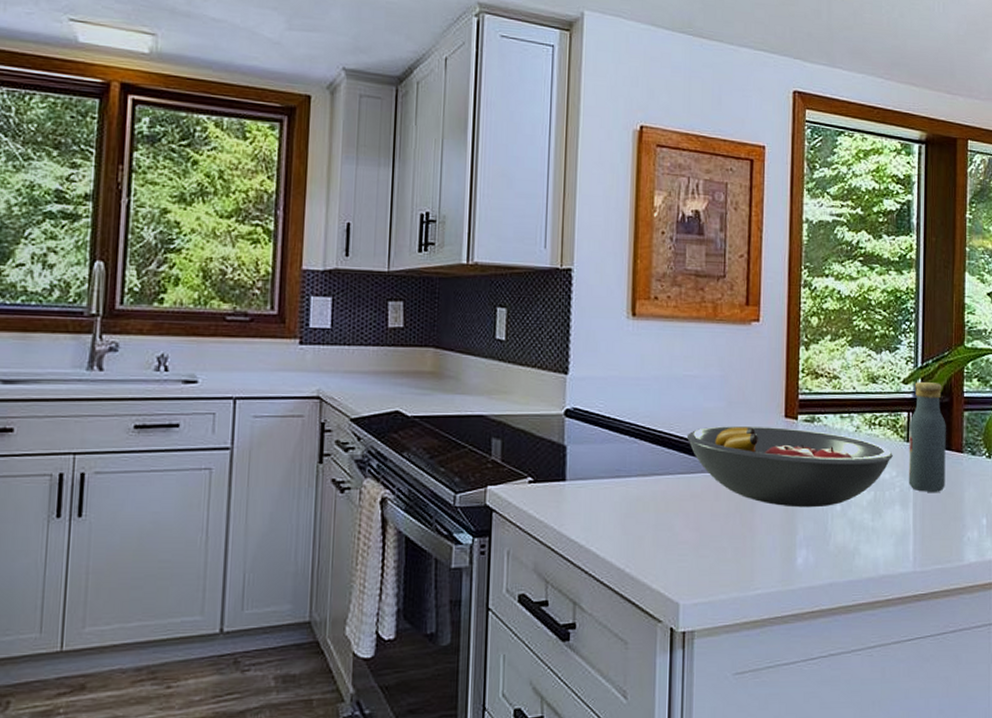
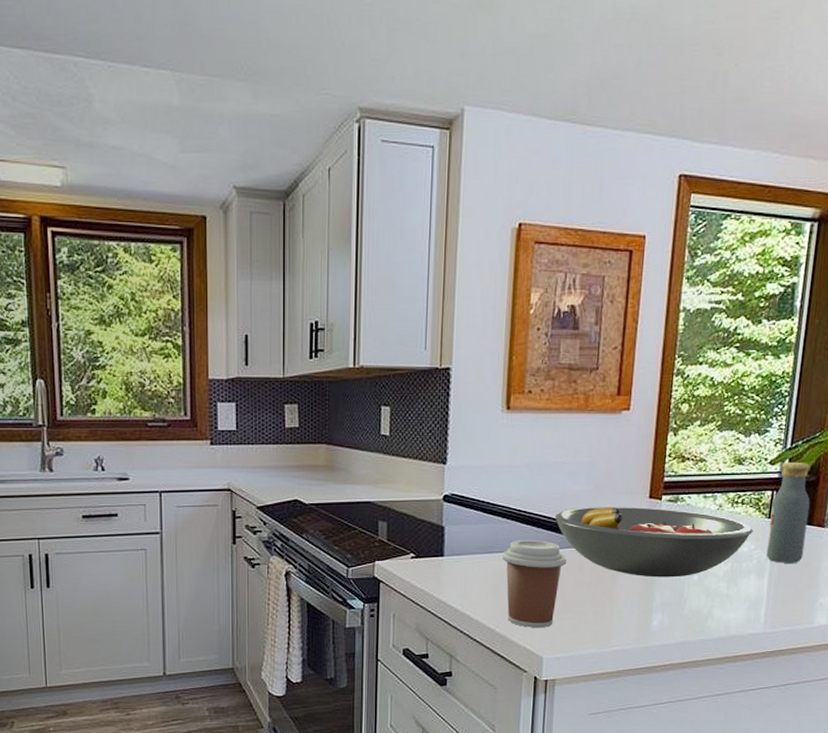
coffee cup: none [631,463,701,567] -> present [503,540,566,628]

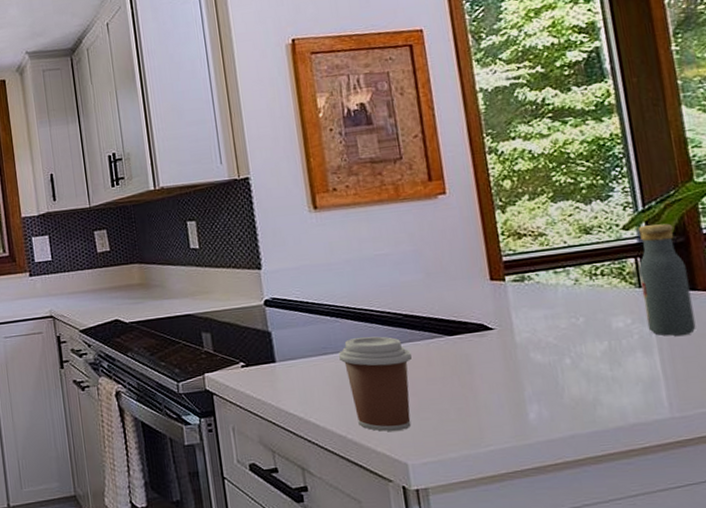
fruit bowl: present [554,507,753,578] -> none [388,289,624,365]

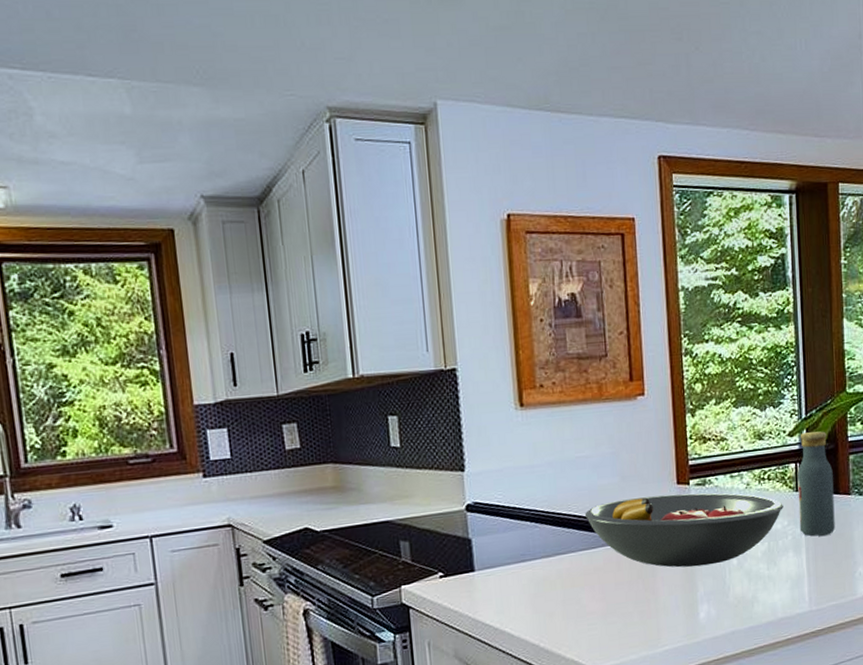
coffee cup: present [339,336,412,432] -> none [536,541,603,638]
fruit bowl: none [388,289,624,365] -> present [584,493,783,568]

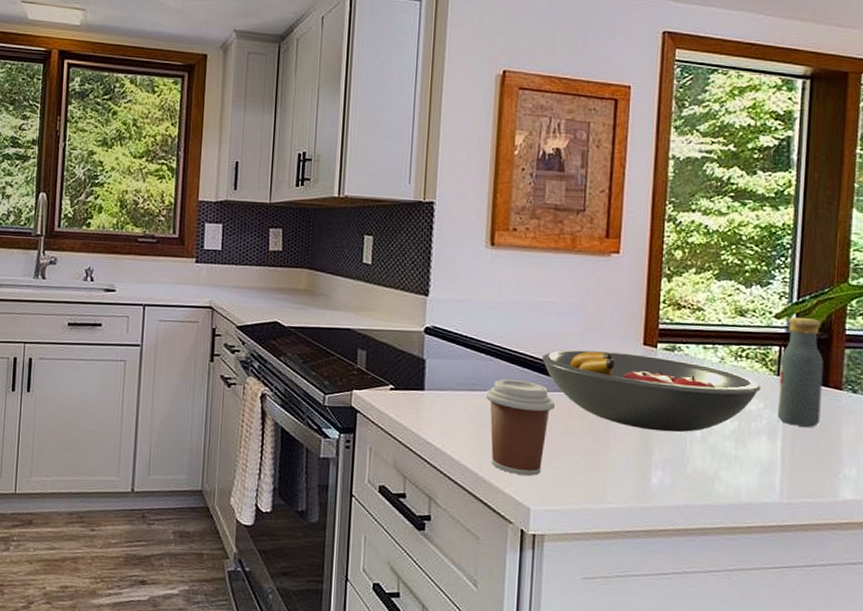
coffee cup: none [536,541,603,638] -> present [486,379,555,476]

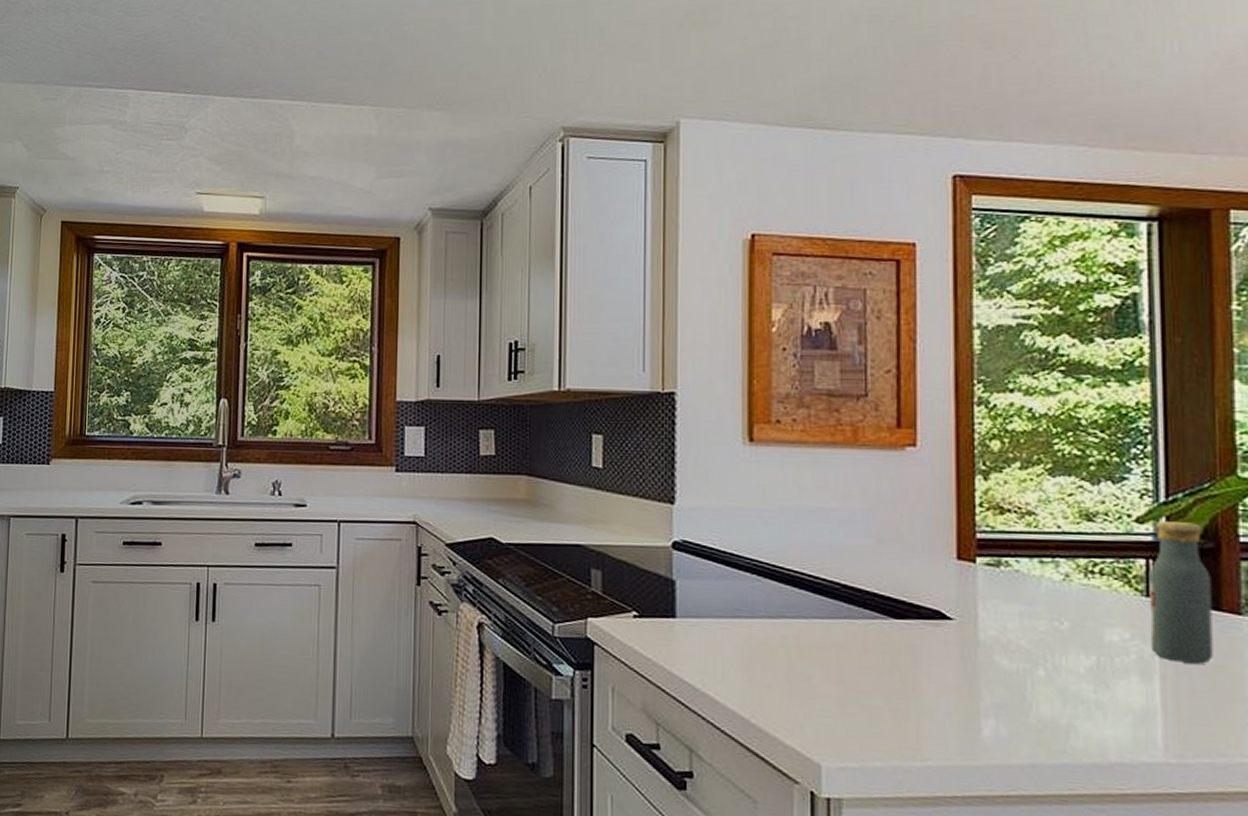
coffee cup: present [486,379,555,476] -> none [755,603,844,724]
fruit bowl: present [541,349,761,433] -> none [823,566,1124,670]

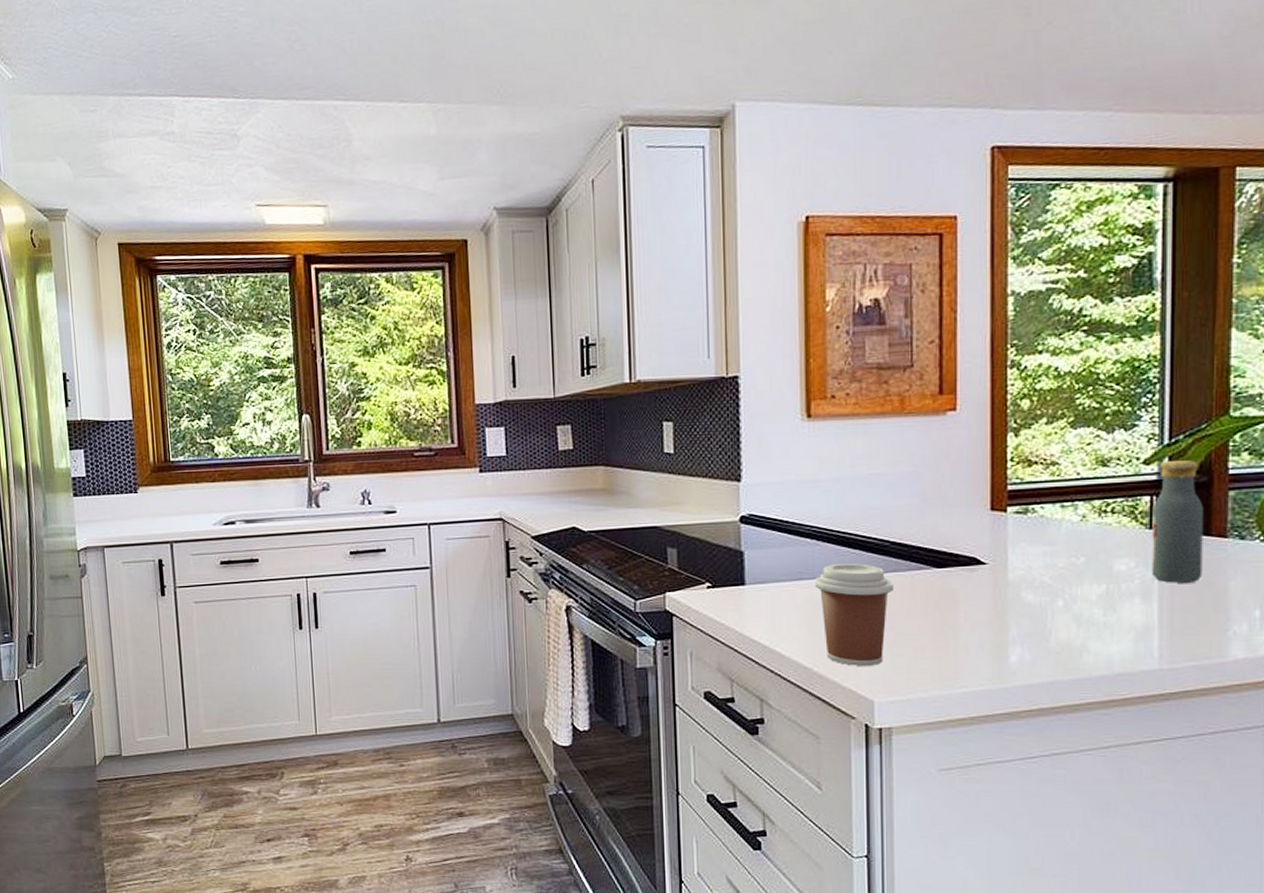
coffee cup: none [755,603,844,724] -> present [815,564,893,666]

